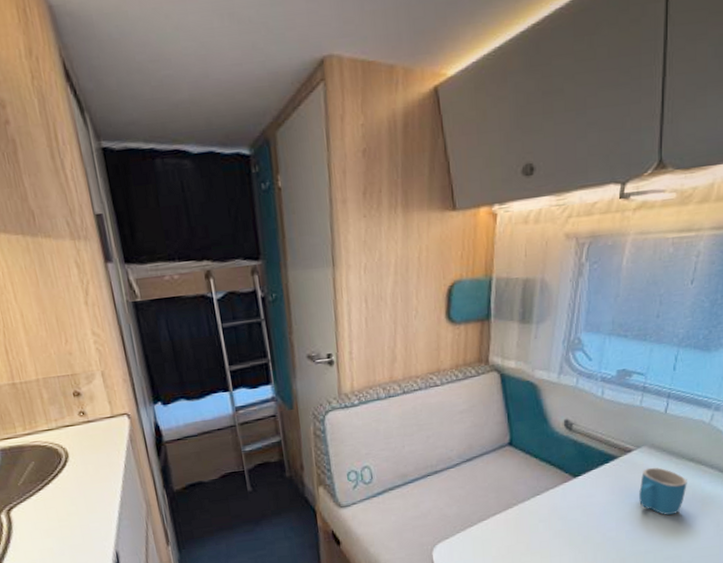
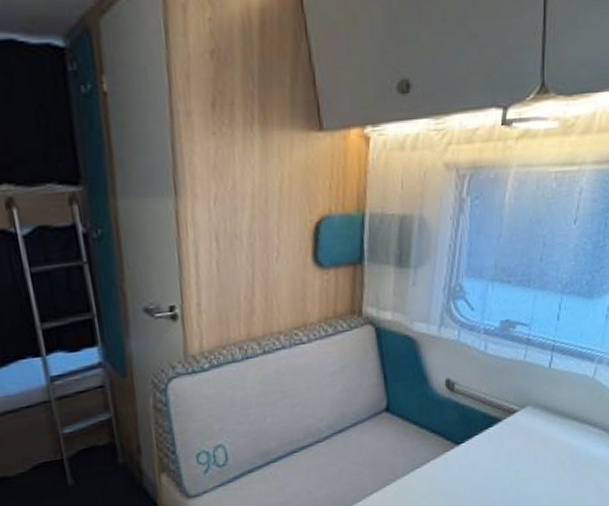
mug: present [639,467,687,516] -> none [524,428,572,482]

